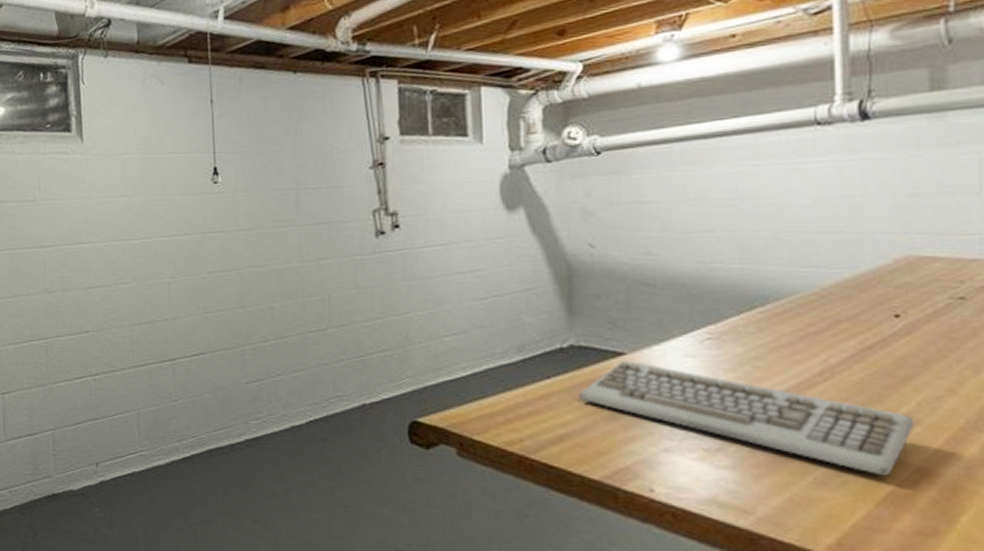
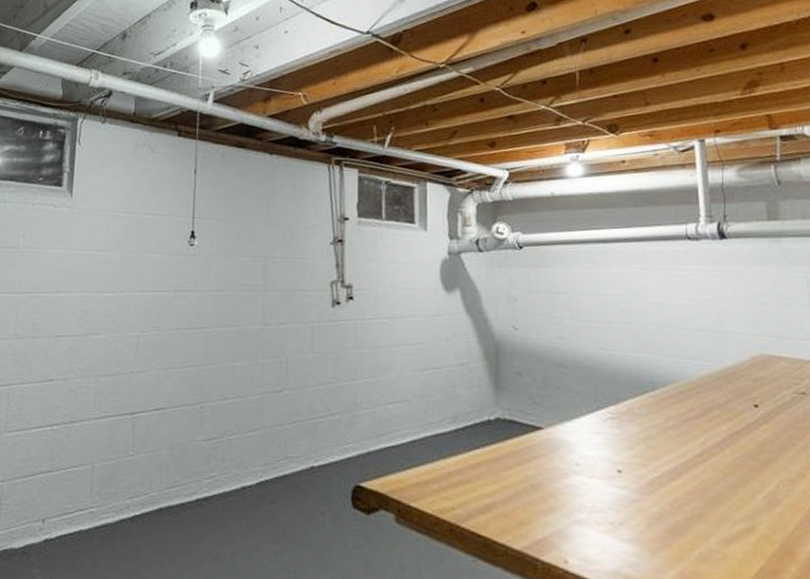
keyboard: present [579,361,915,476] -> none [504,435,776,553]

